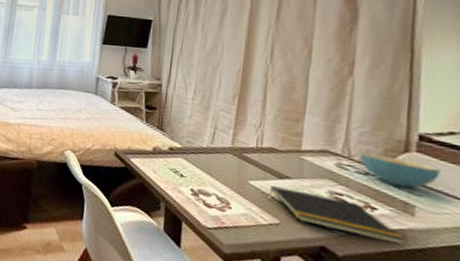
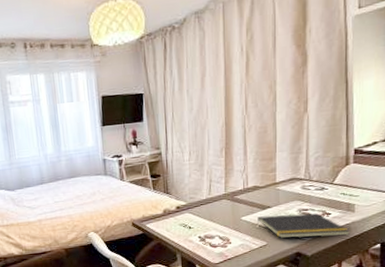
cereal bowl: present [360,153,441,188] -> none [317,171,369,193]

